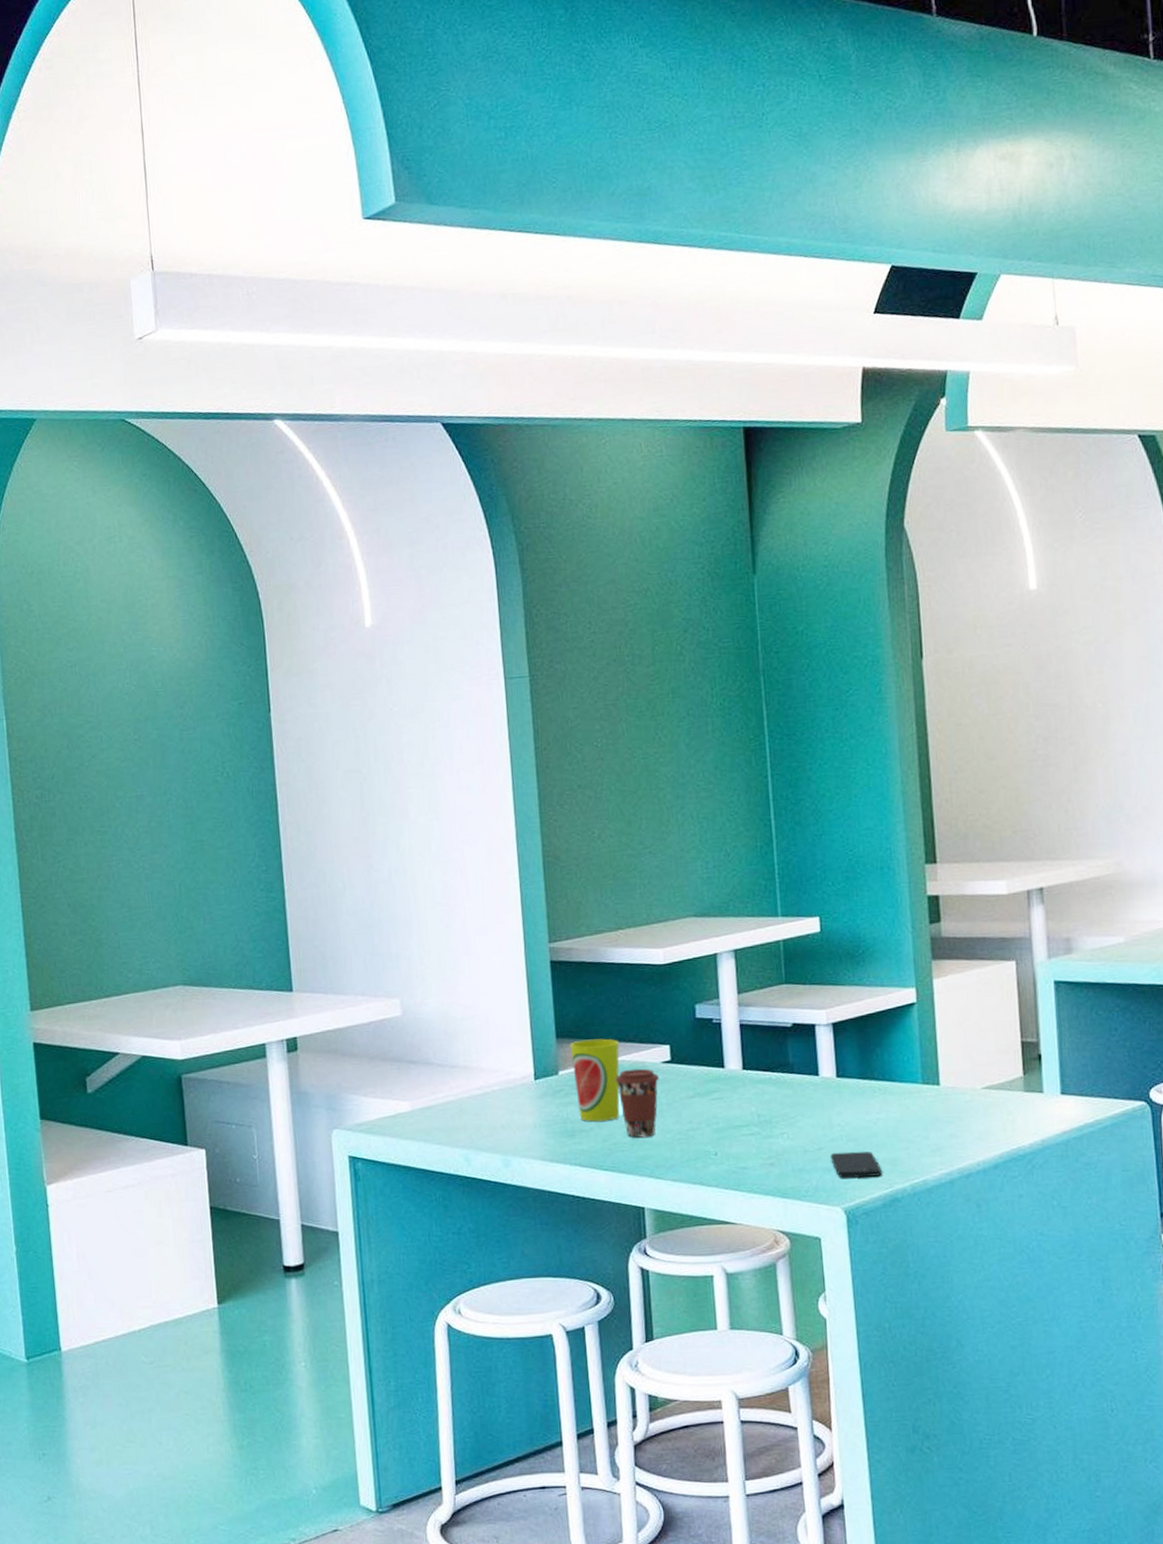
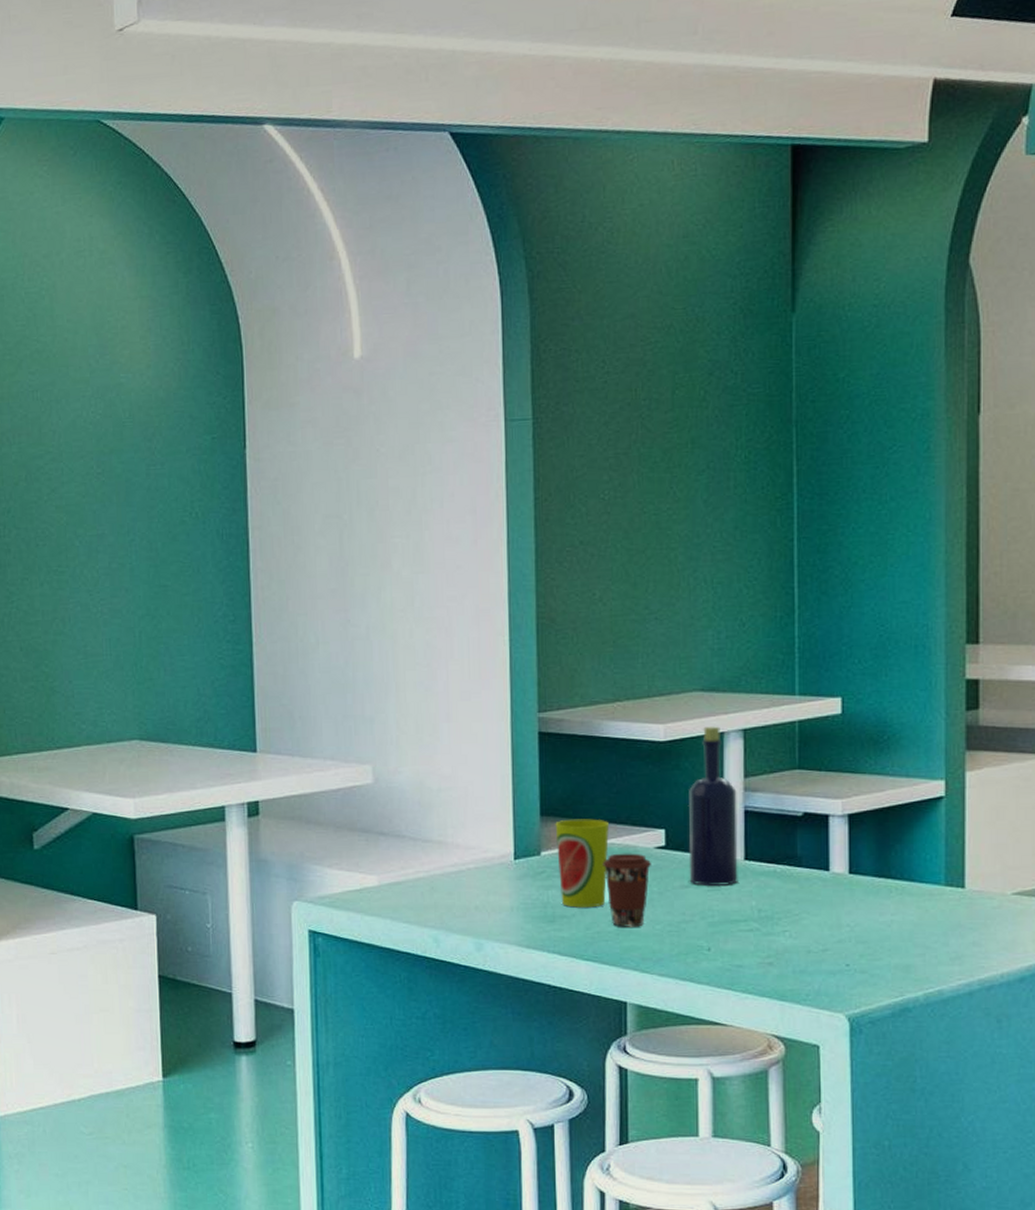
bottle: none [689,948,738,1095] -> present [688,726,738,886]
smartphone: present [830,1151,882,1178] -> none [836,955,893,983]

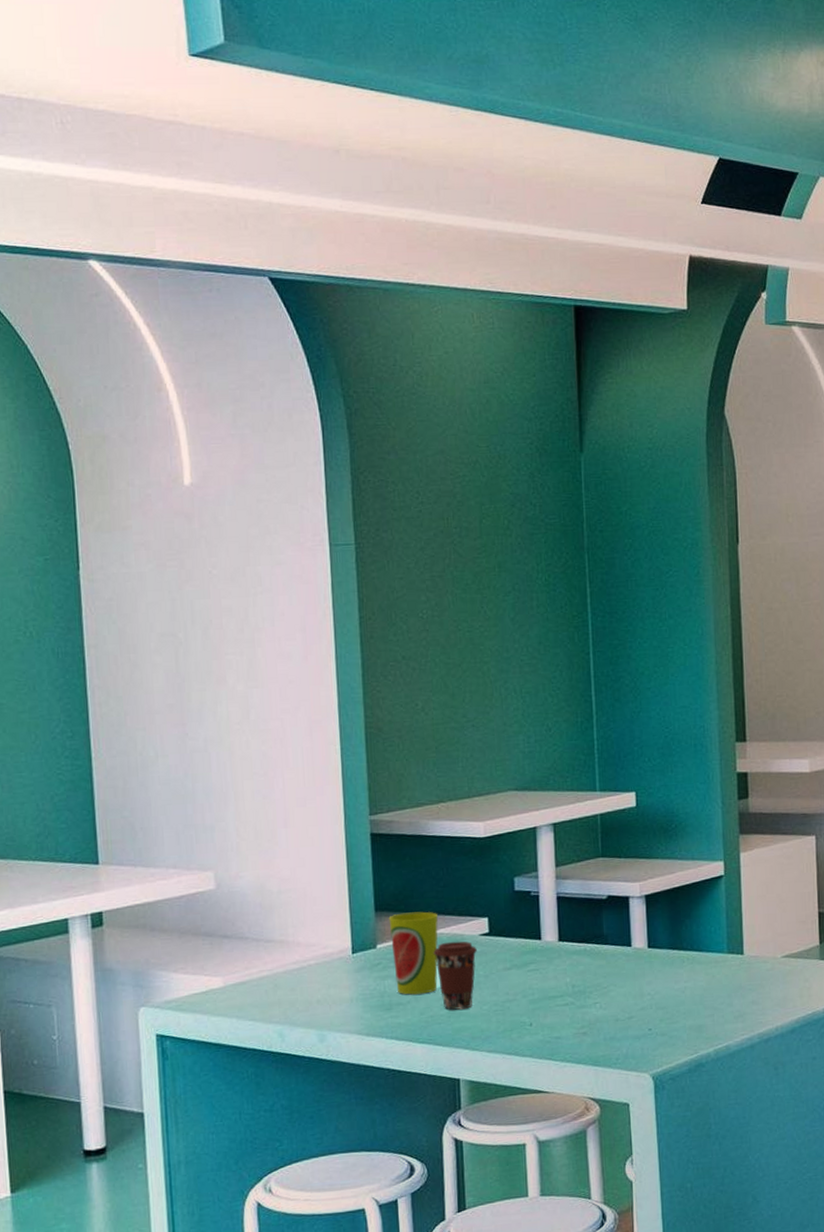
bottle: present [688,726,738,886] -> none [507,821,554,967]

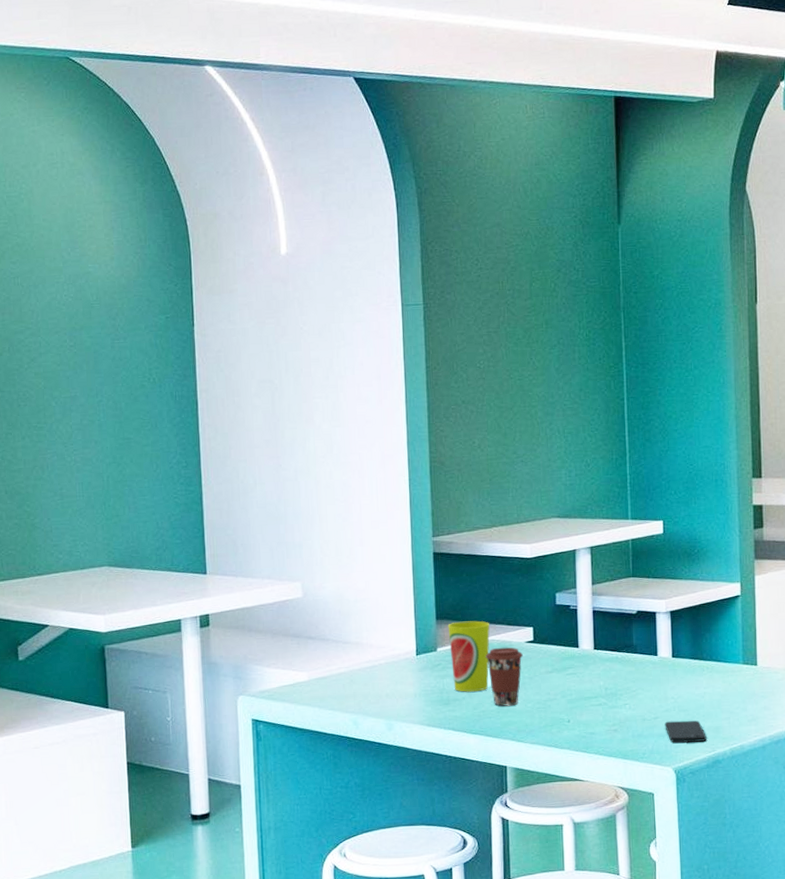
smartphone: none [640,1019,688,1045] -> present [664,720,707,743]

